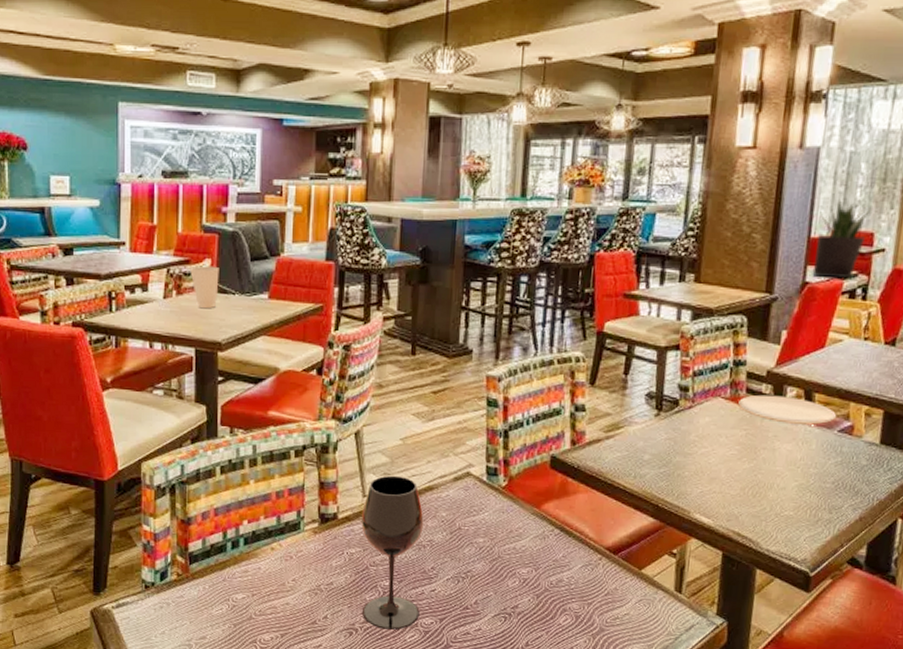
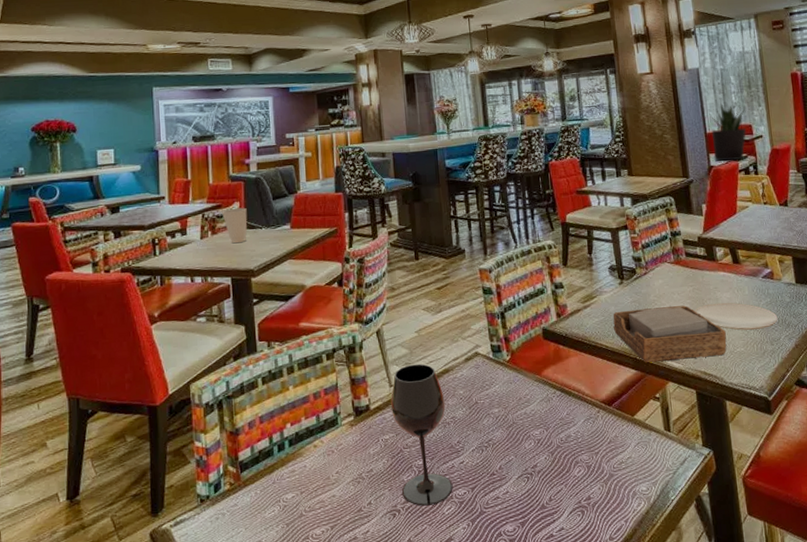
napkin holder: none [637,447,775,517] -> present [613,305,727,363]
plate: present [738,394,837,425] -> none [681,255,759,277]
plate: none [742,454,846,493] -> present [694,302,778,331]

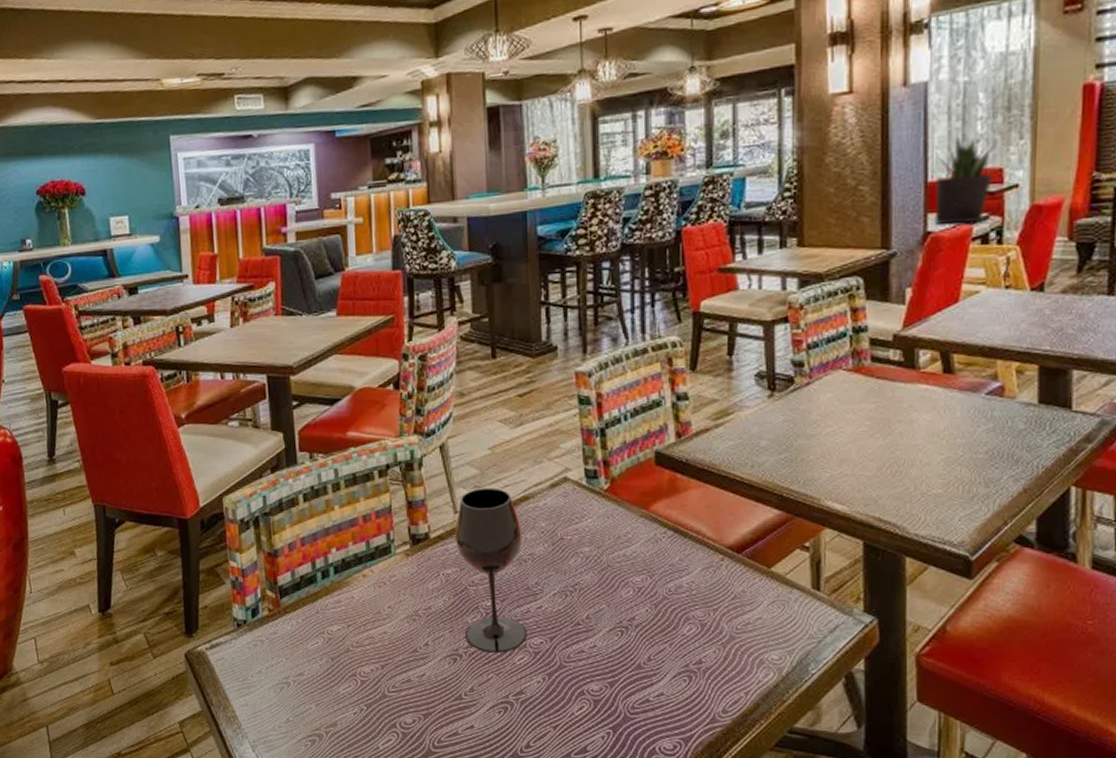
cup: present [222,207,248,244] -> none [254,288,285,334]
napkin holder: present [613,305,727,363] -> none [754,429,918,502]
plate: present [694,302,778,331] -> none [875,426,1002,466]

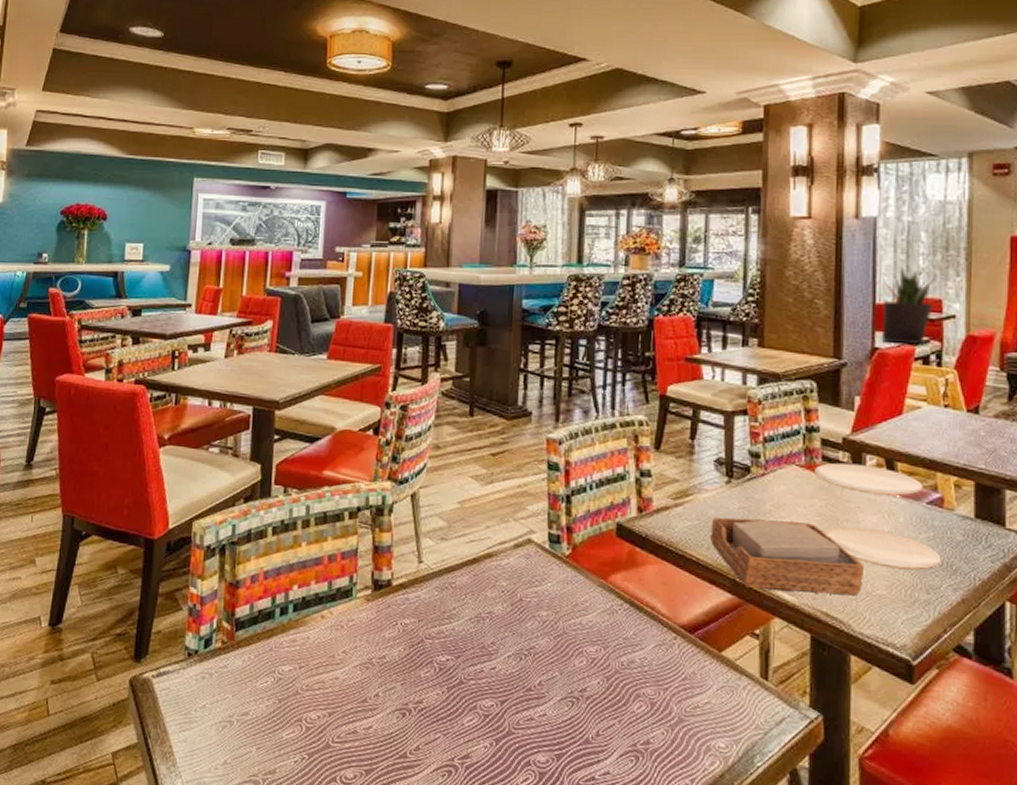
wineglass: present [455,487,527,653] -> none [417,540,483,712]
napkin holder: none [754,429,918,502] -> present [710,517,864,596]
plate: none [864,360,983,391] -> present [815,462,924,496]
plate: none [875,426,1002,466] -> present [824,526,942,571]

